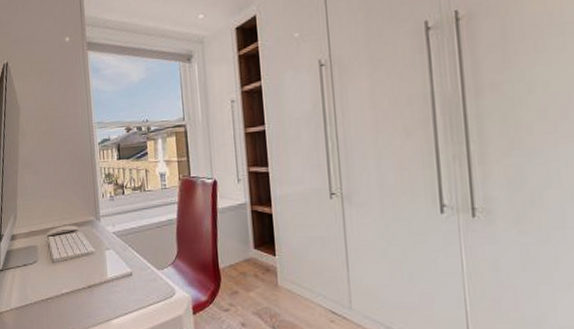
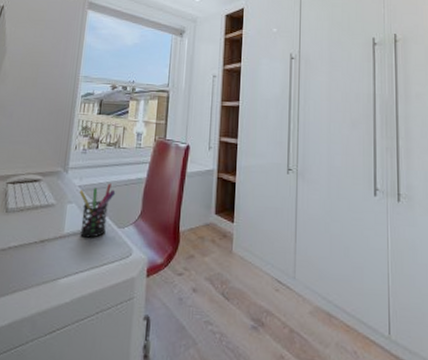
pen holder: none [114,227,150,281] -> present [79,183,116,238]

